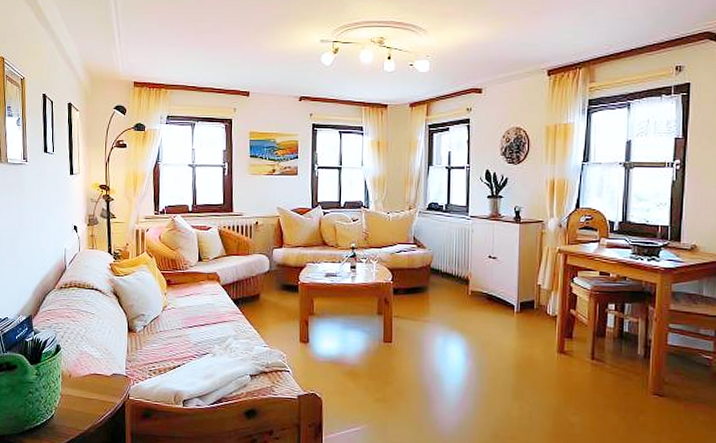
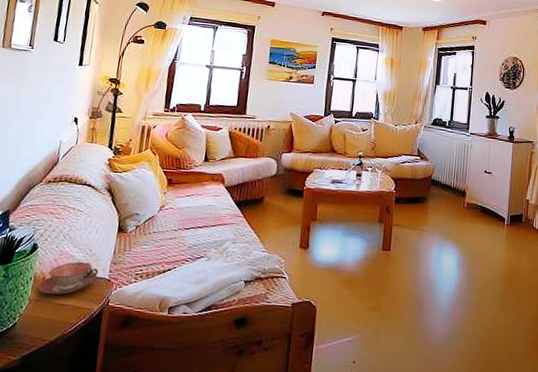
teacup: none [66,360,116,391] -> present [38,261,99,295]

